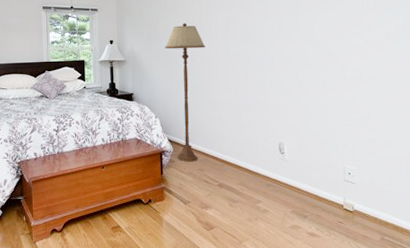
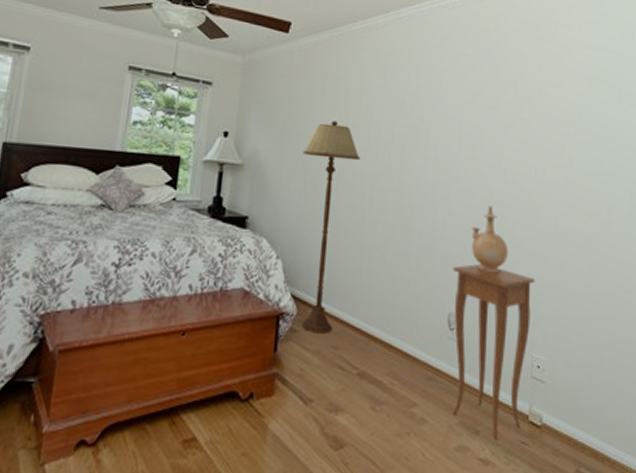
side table: none [280,109,345,221] -> present [452,264,535,440]
vase: none [292,68,322,114] -> present [471,206,508,274]

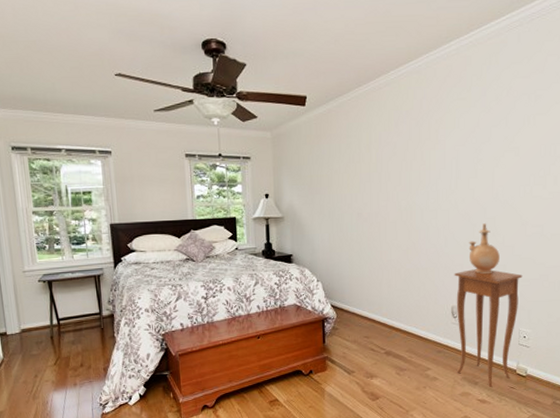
floor lamp: present [301,121,361,334] -> none [328,173,374,329]

